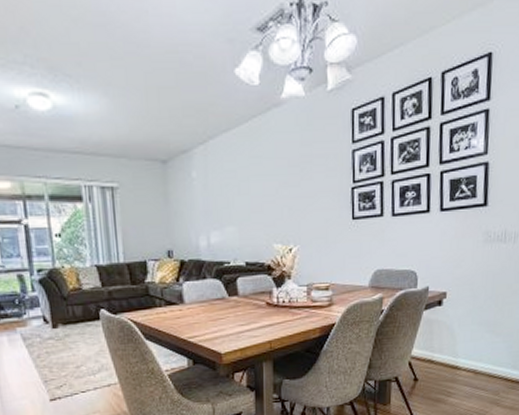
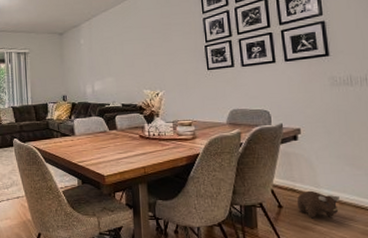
plush toy: none [432,361,475,391] -> present [296,190,340,219]

